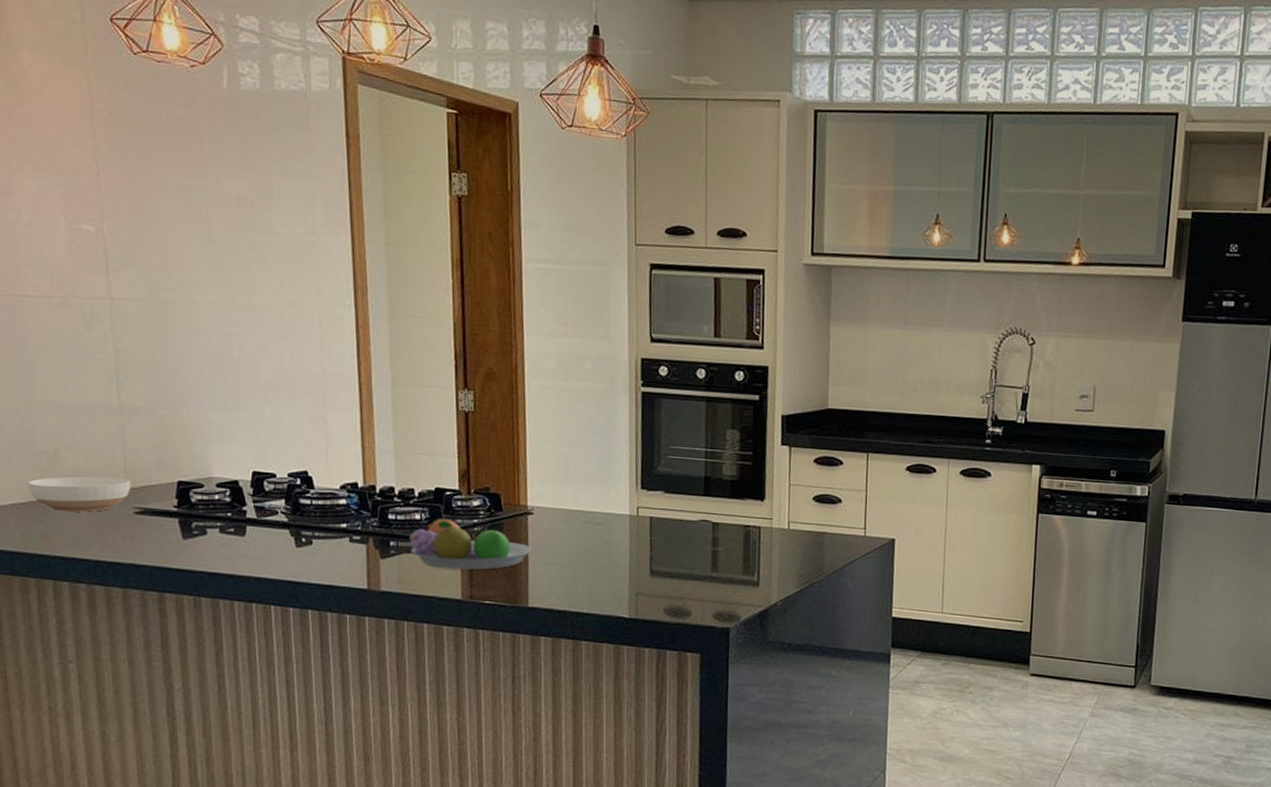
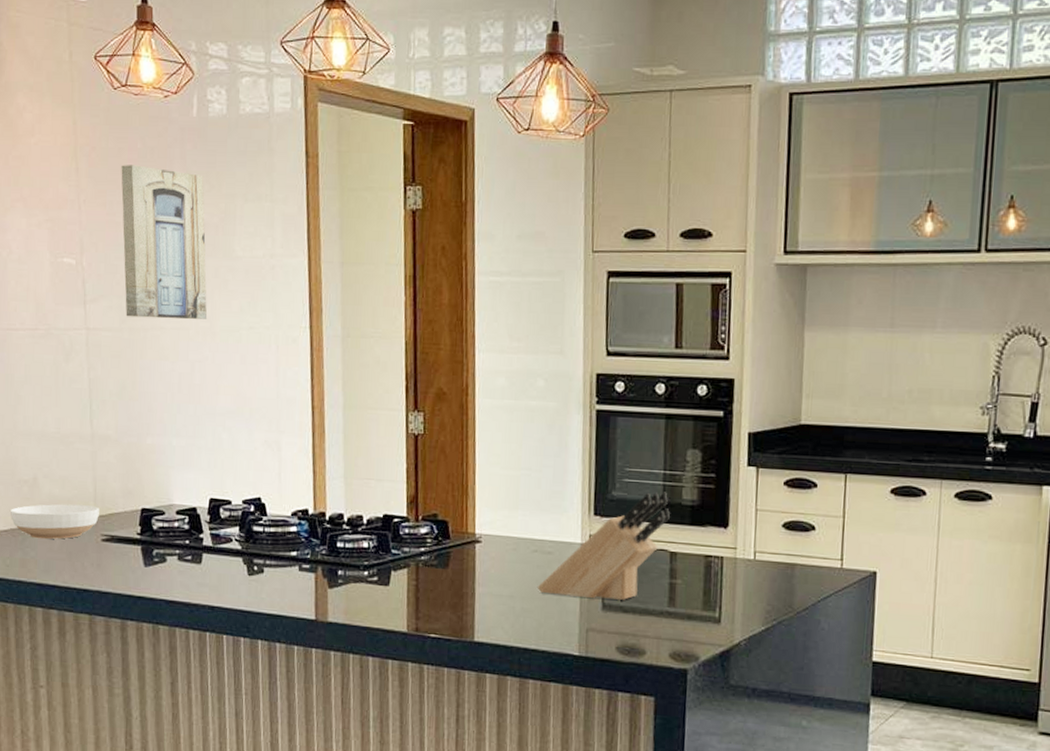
wall art: none [144,132,245,294] -> present [121,165,208,320]
fruit bowl: present [409,518,533,570] -> none [357,546,480,601]
knife block: none [588,468,712,567] -> present [537,492,670,600]

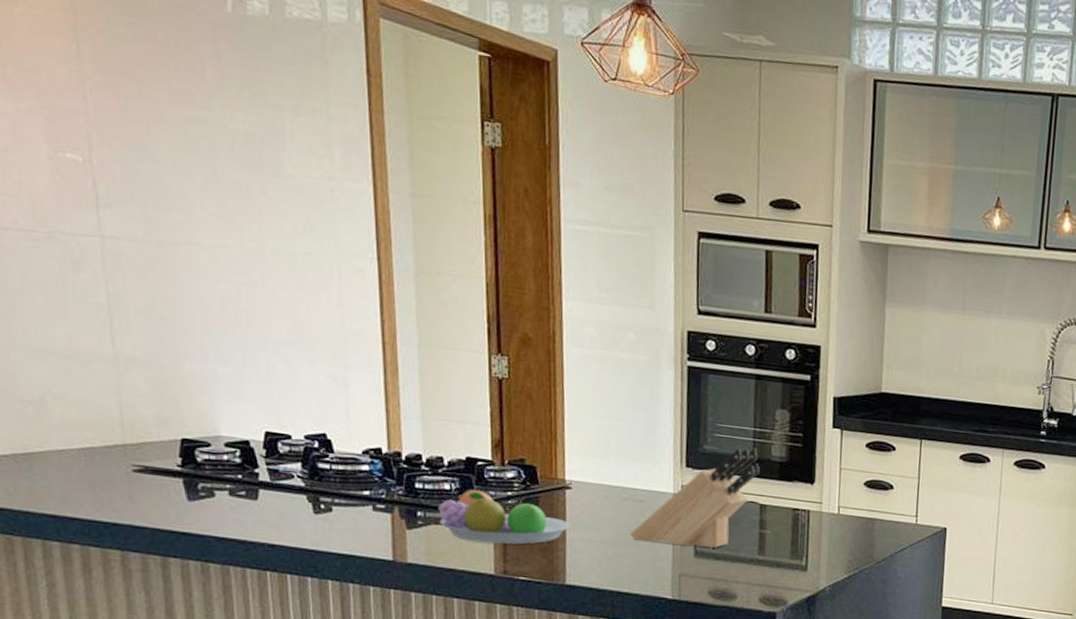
bowl: present [9,504,99,540] -> none [10,428,128,468]
wall art: present [121,165,208,320] -> none [137,55,255,239]
fruit bowl: none [357,546,480,601] -> present [438,489,571,545]

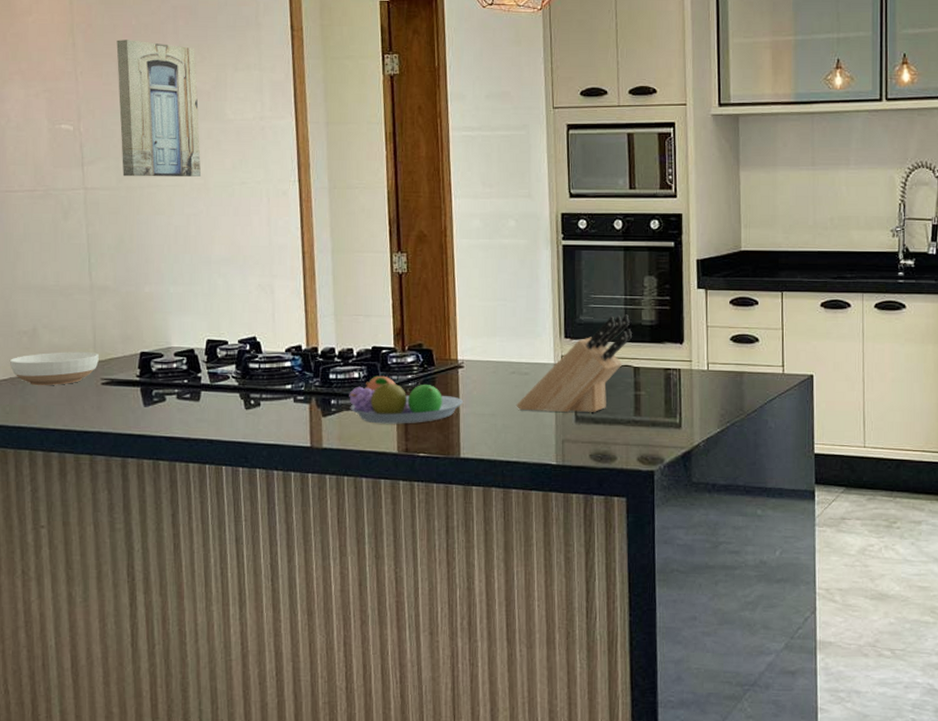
bowl: none [10,428,128,468] -> present [9,352,99,386]
wall art: none [137,55,255,239] -> present [116,40,202,178]

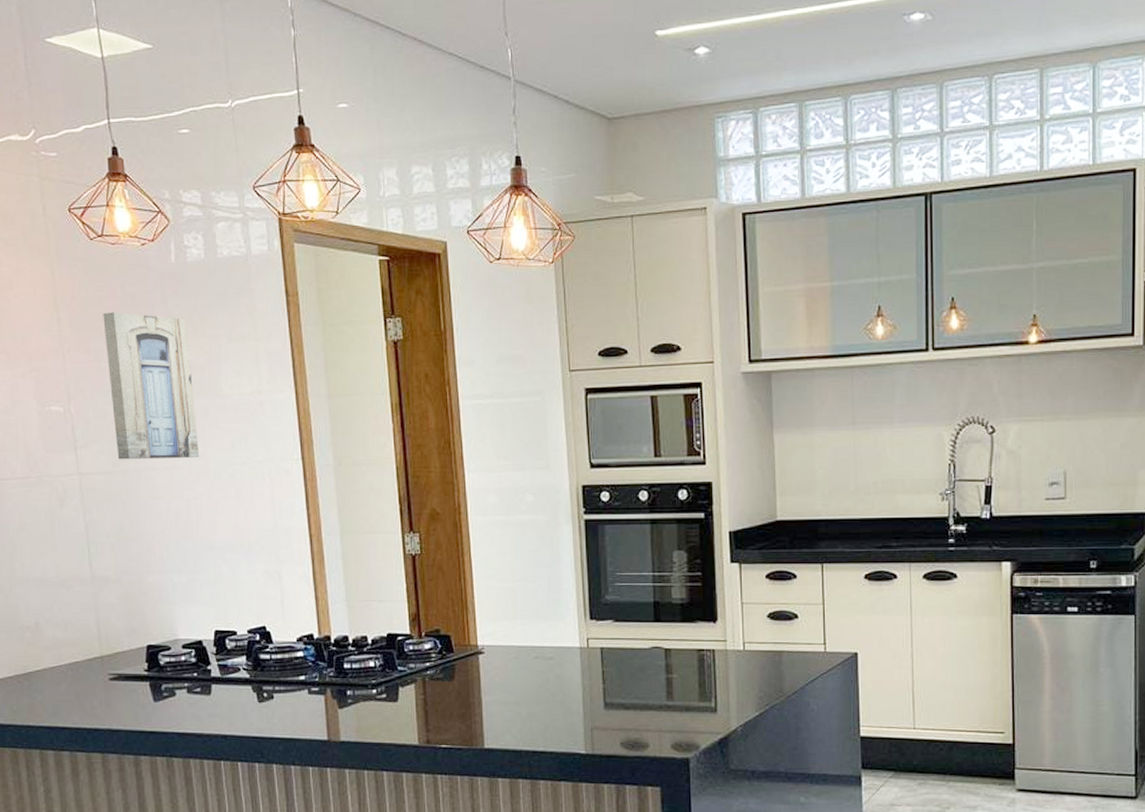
bowl: present [9,352,99,386] -> none [13,646,105,683]
fruit bowl: present [349,375,464,424] -> none [365,664,486,715]
knife block: present [516,314,632,413] -> none [540,592,661,699]

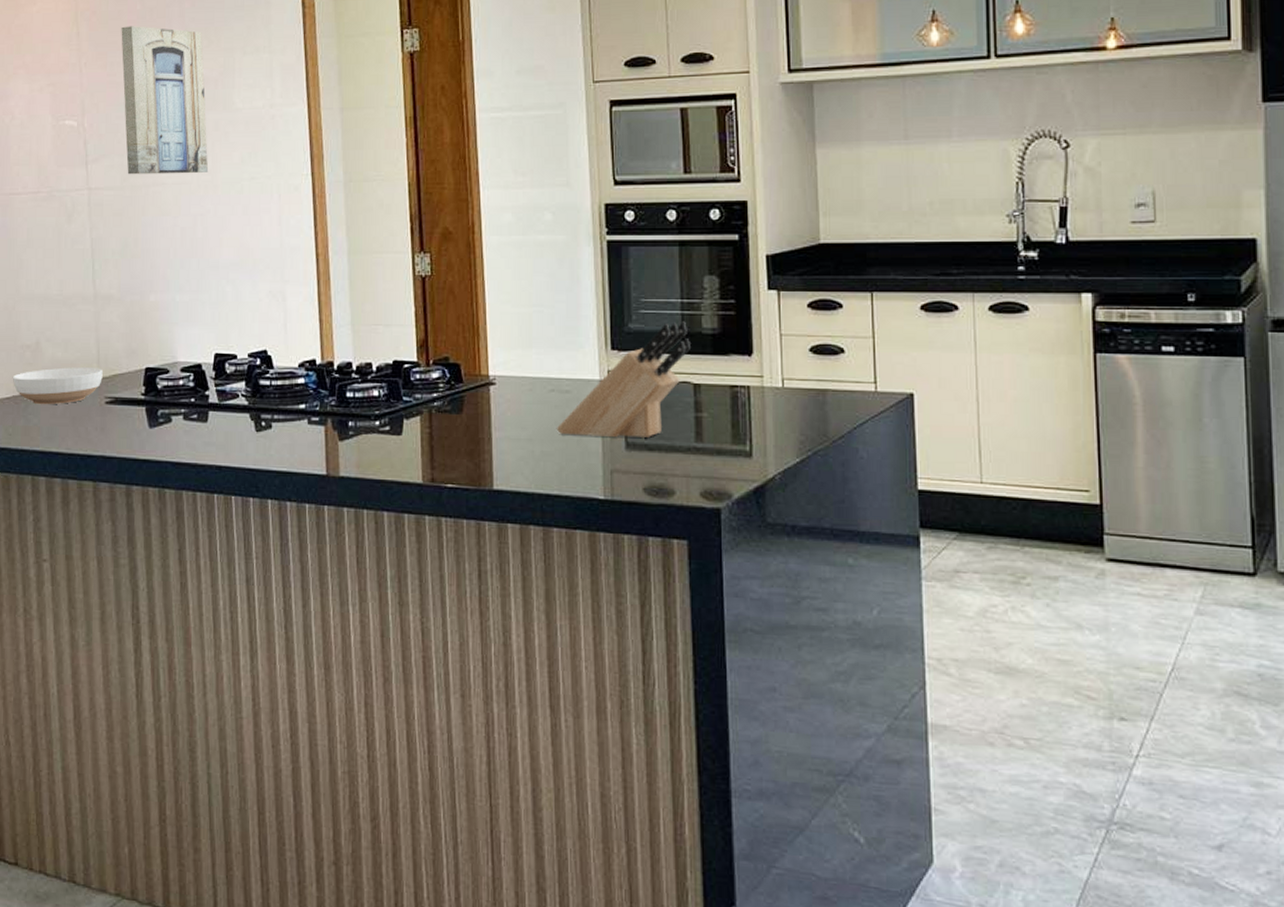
bowl: none [13,646,105,683] -> present [12,367,103,405]
knife block: none [540,592,661,699] -> present [556,321,690,438]

